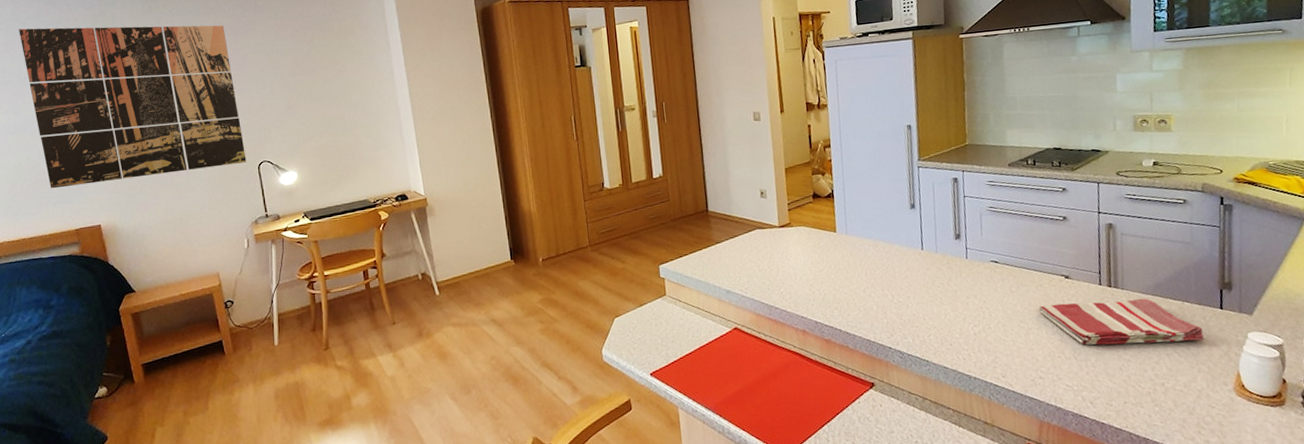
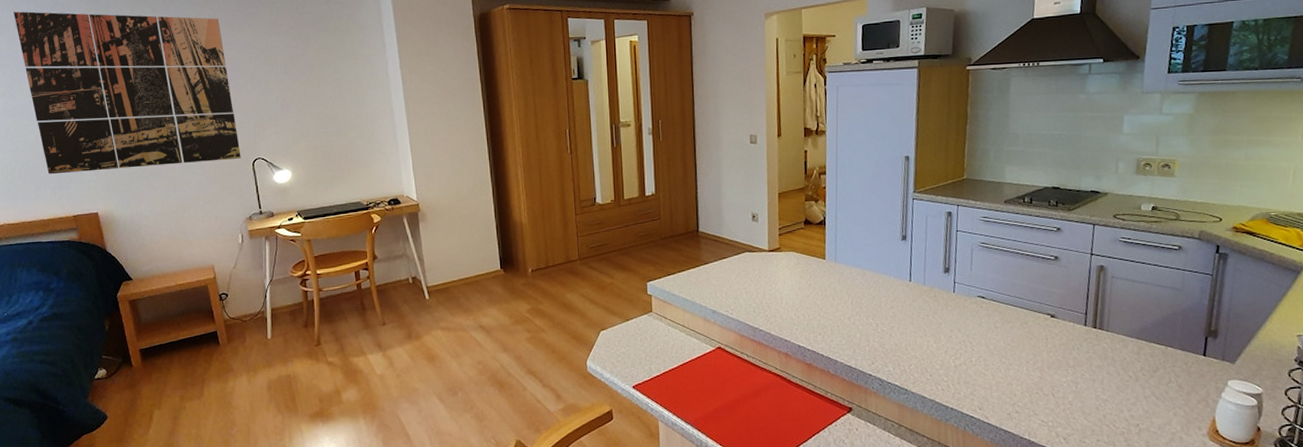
dish towel: present [1038,298,1204,345] -> none [1021,341,1184,386]

